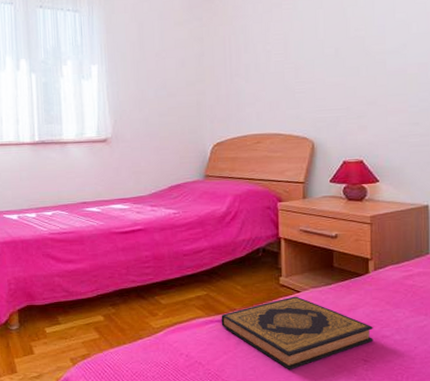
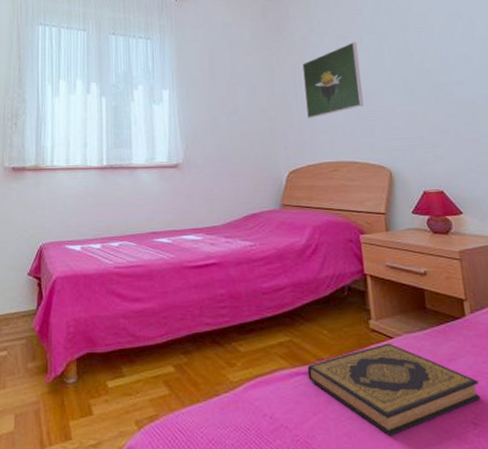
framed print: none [233,9,293,91] -> present [302,41,364,118]

